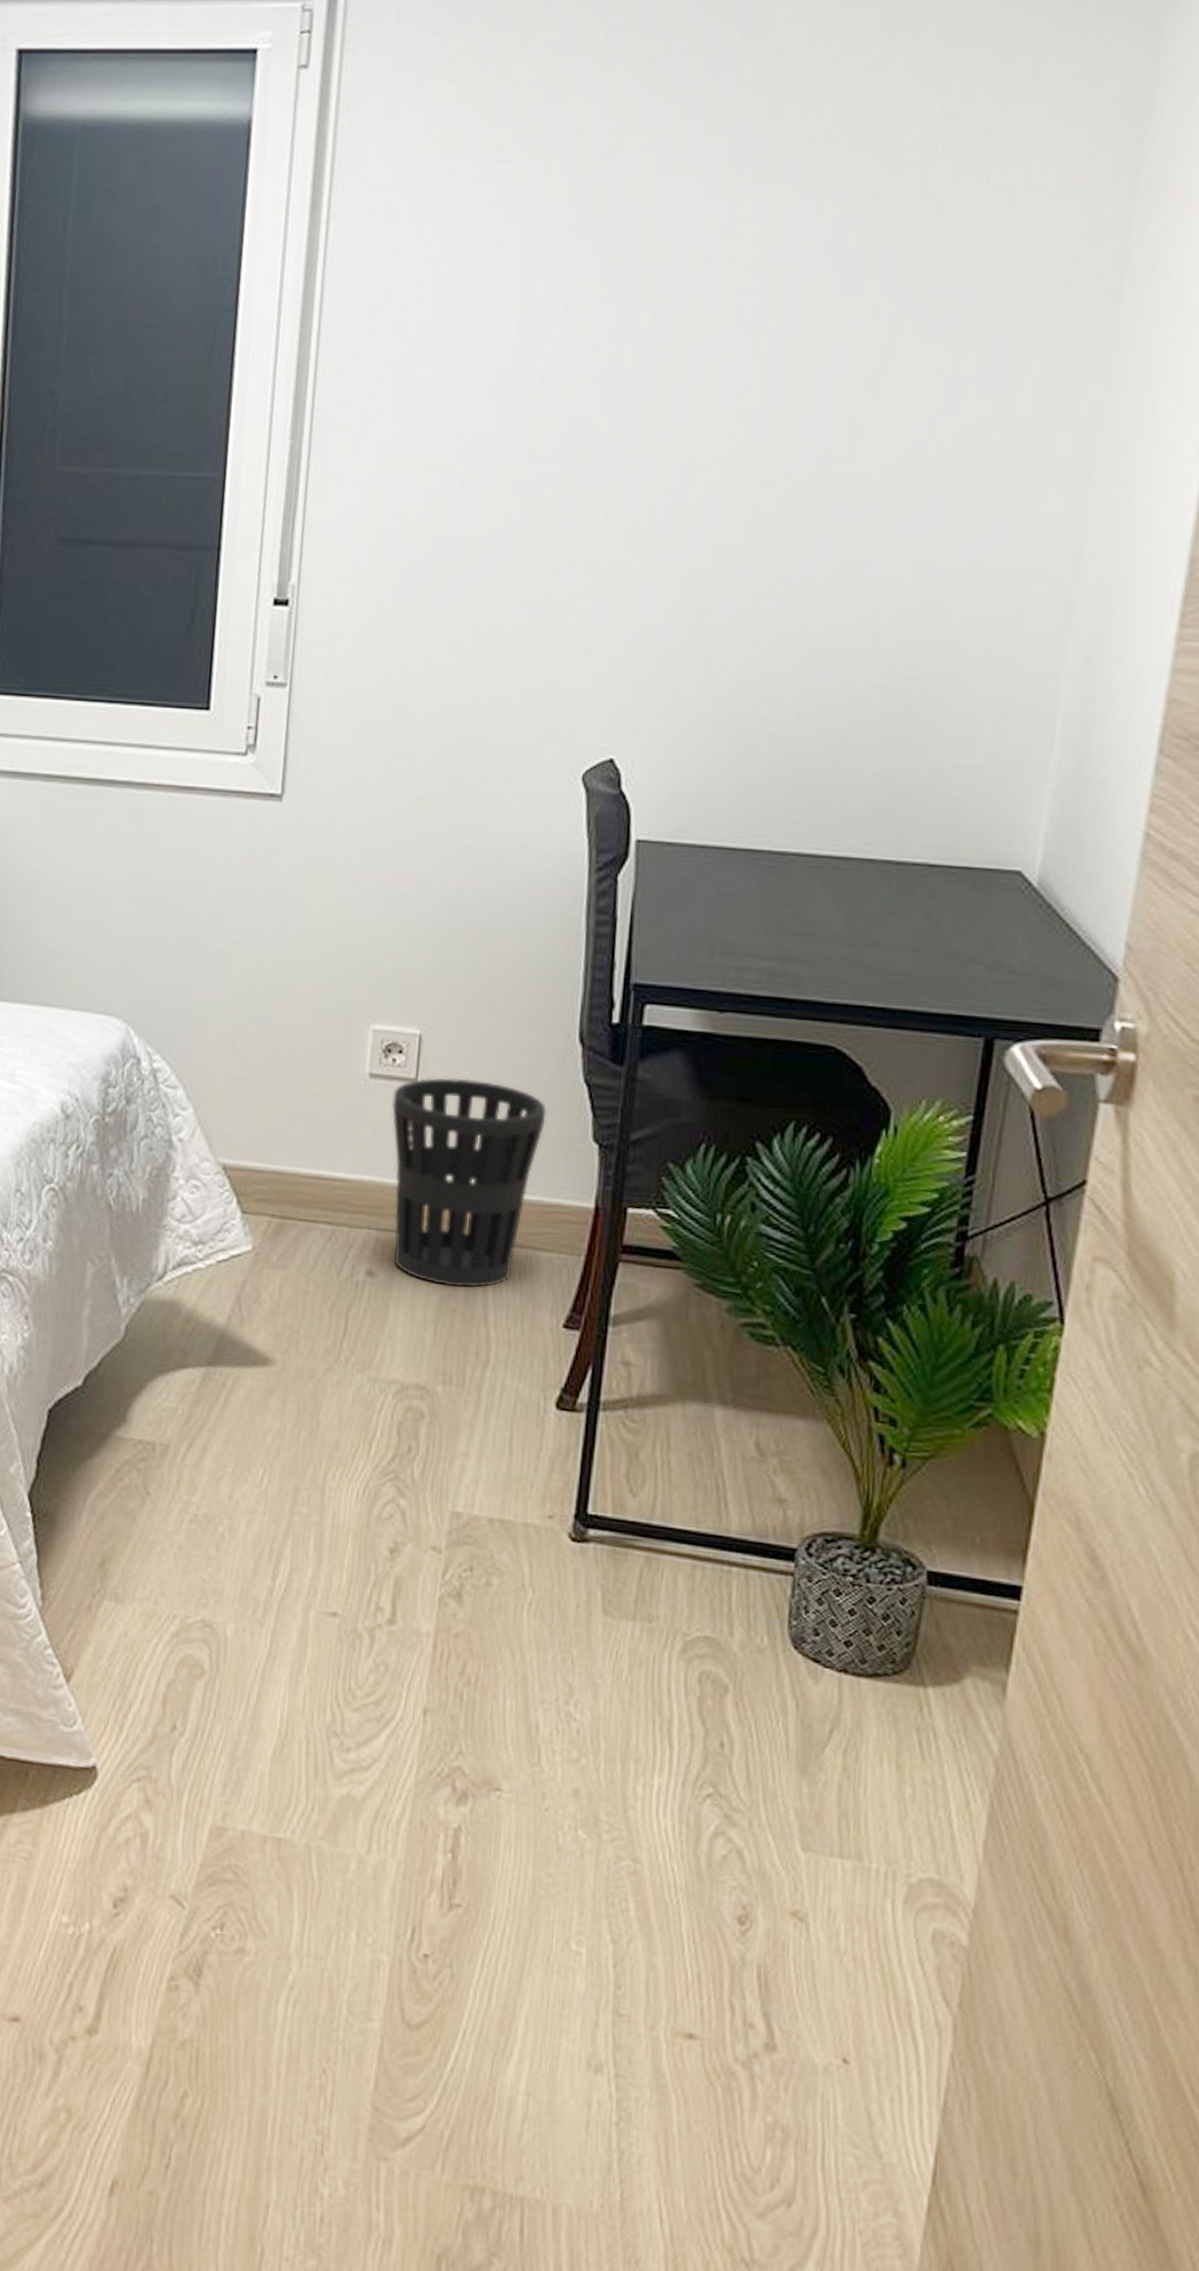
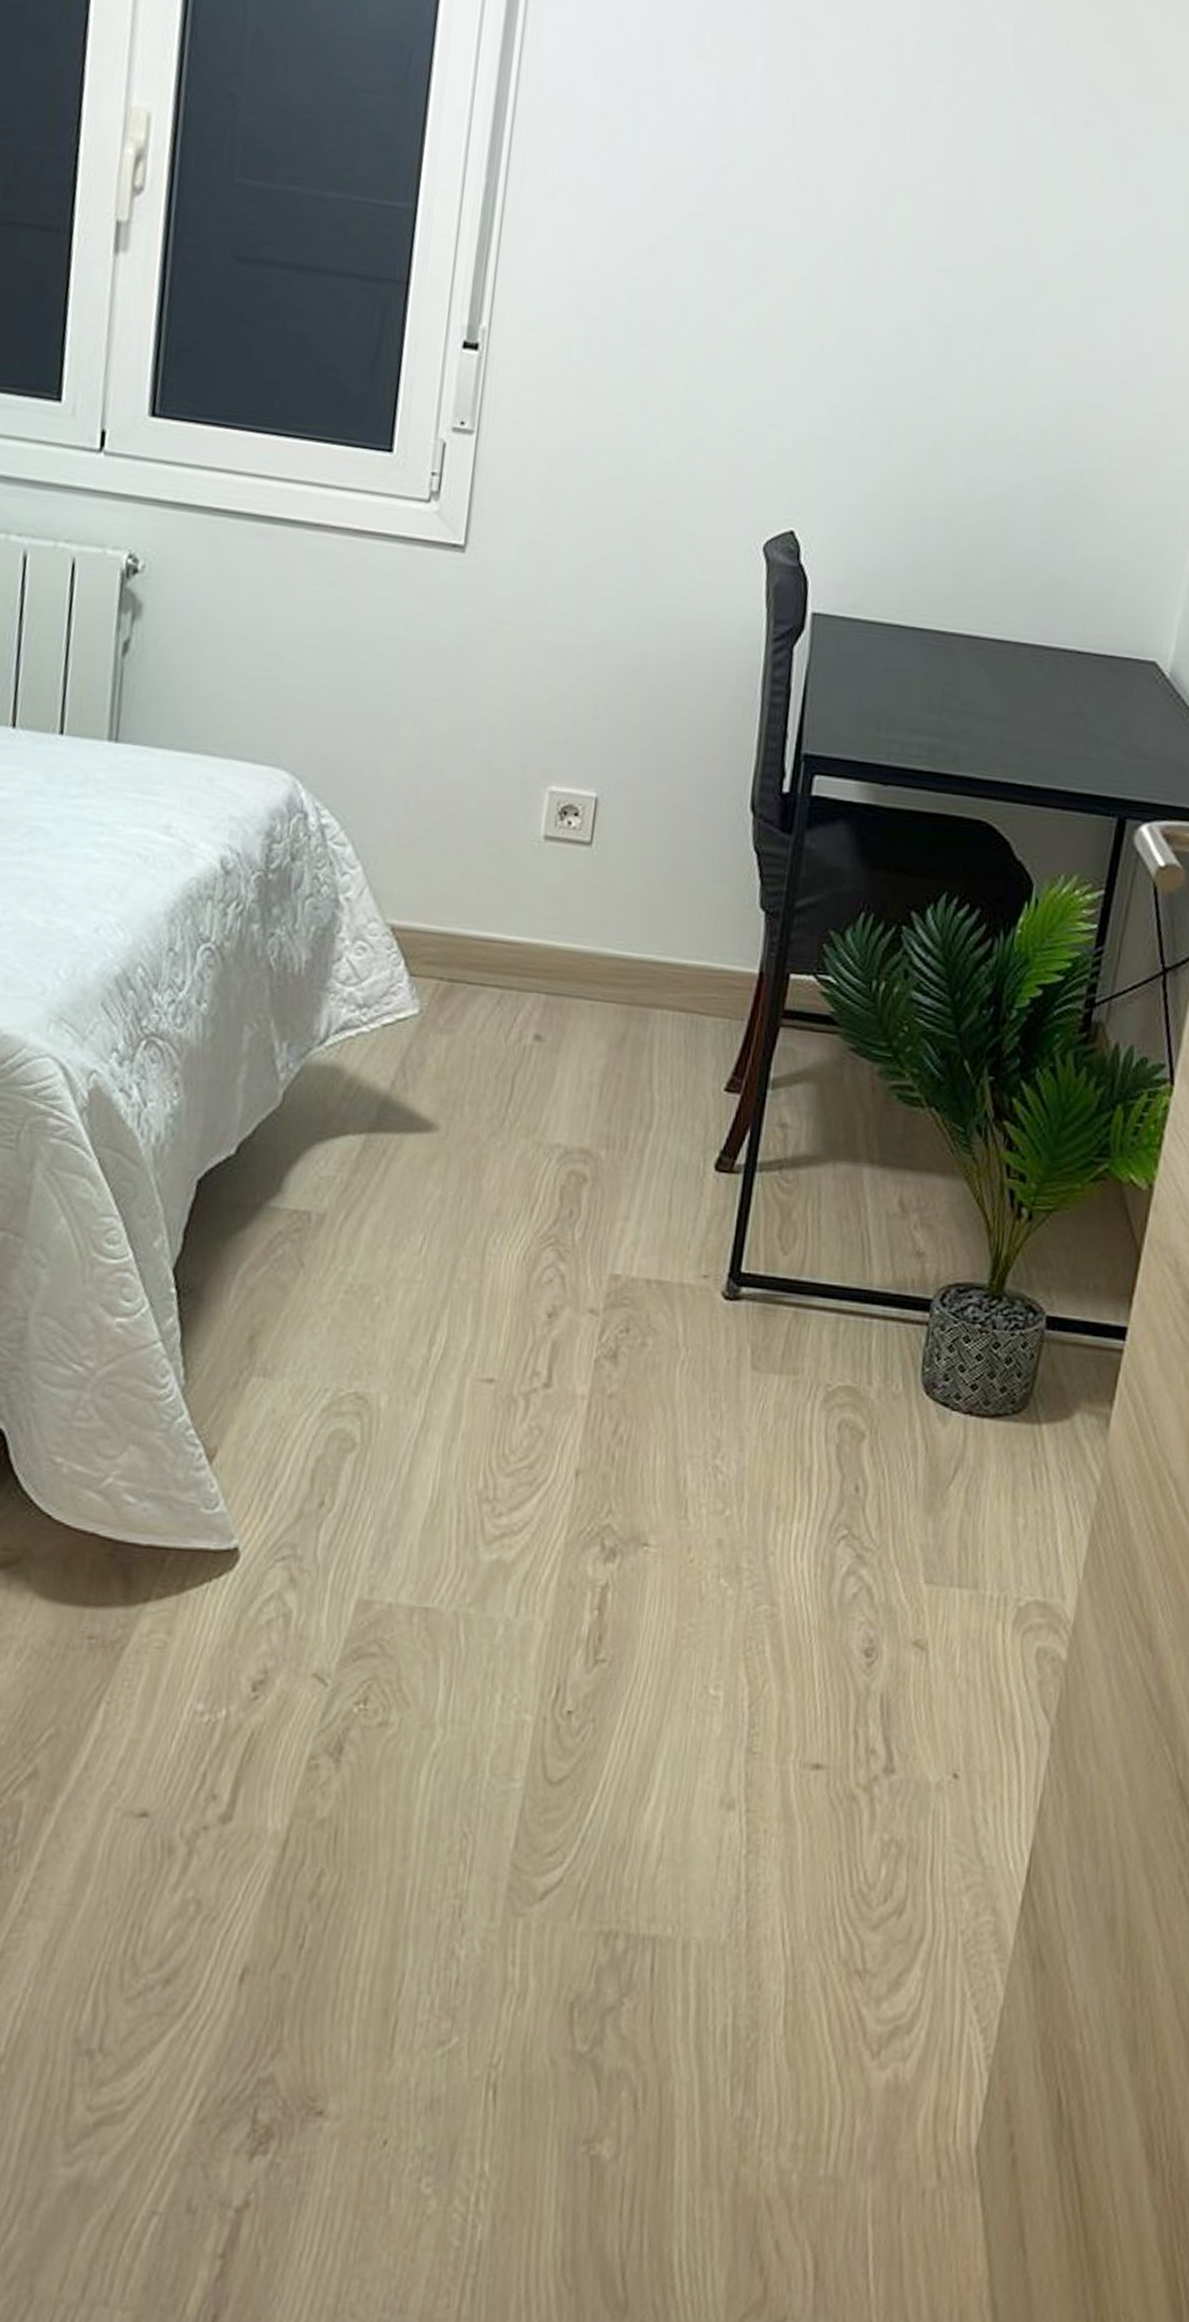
wastebasket: present [391,1077,546,1288] -> none [562,841,717,1052]

